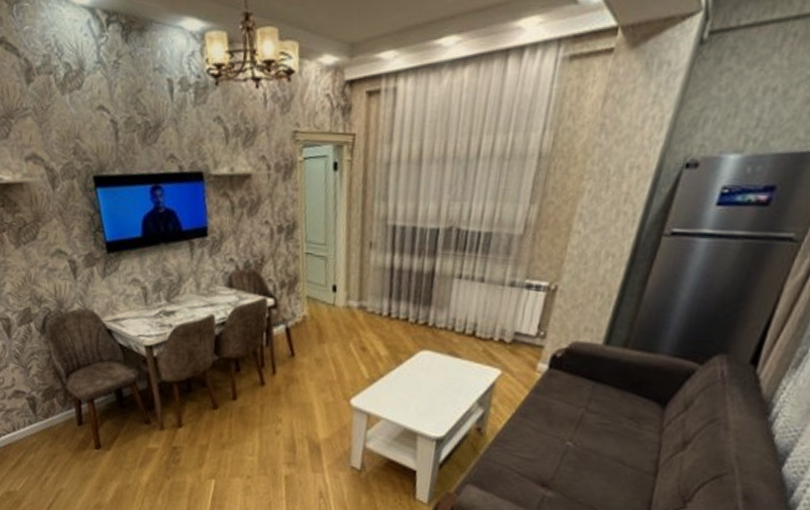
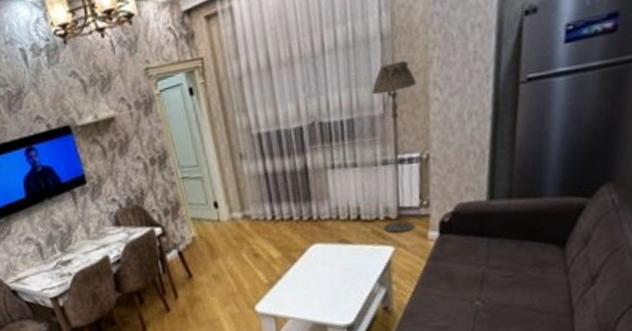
floor lamp: none [495,184,563,359] -> present [371,60,416,233]

